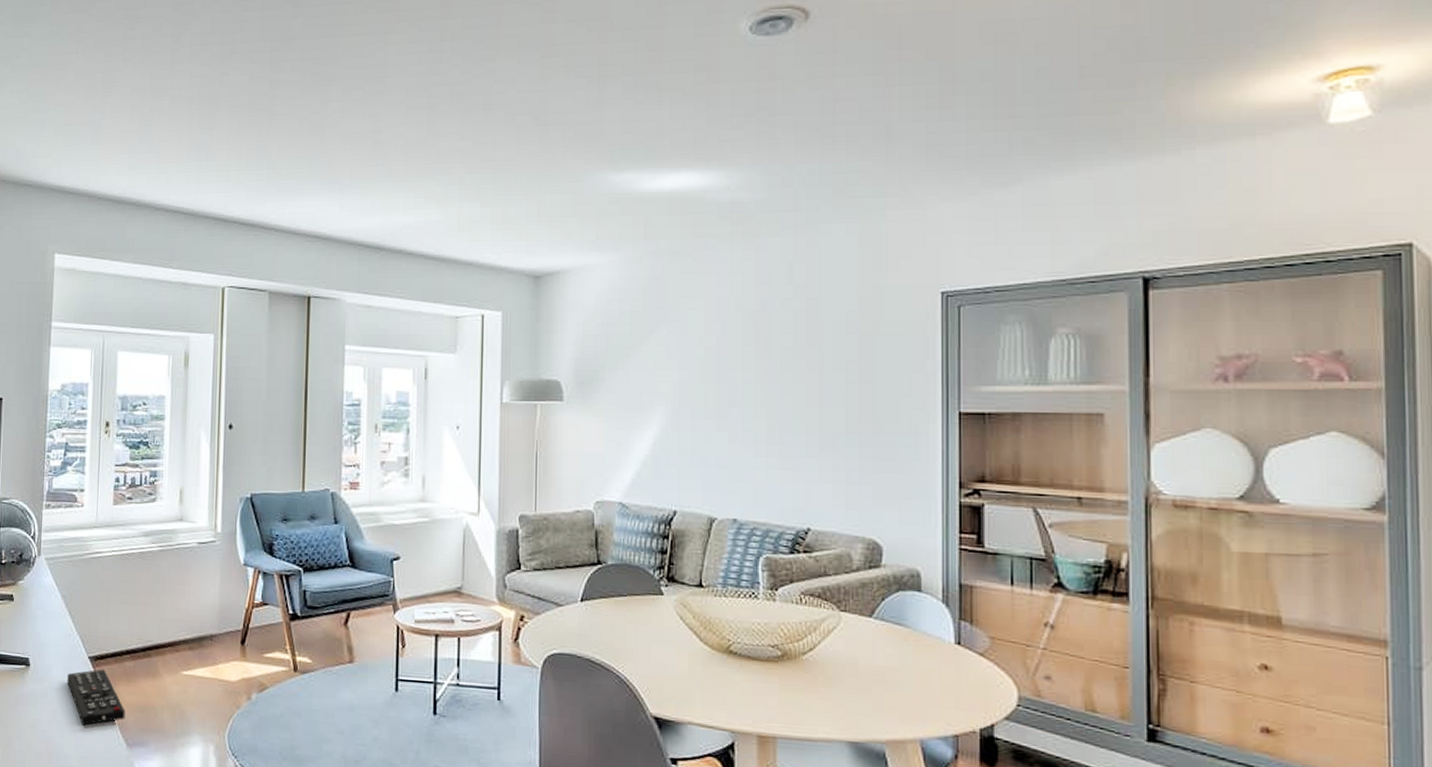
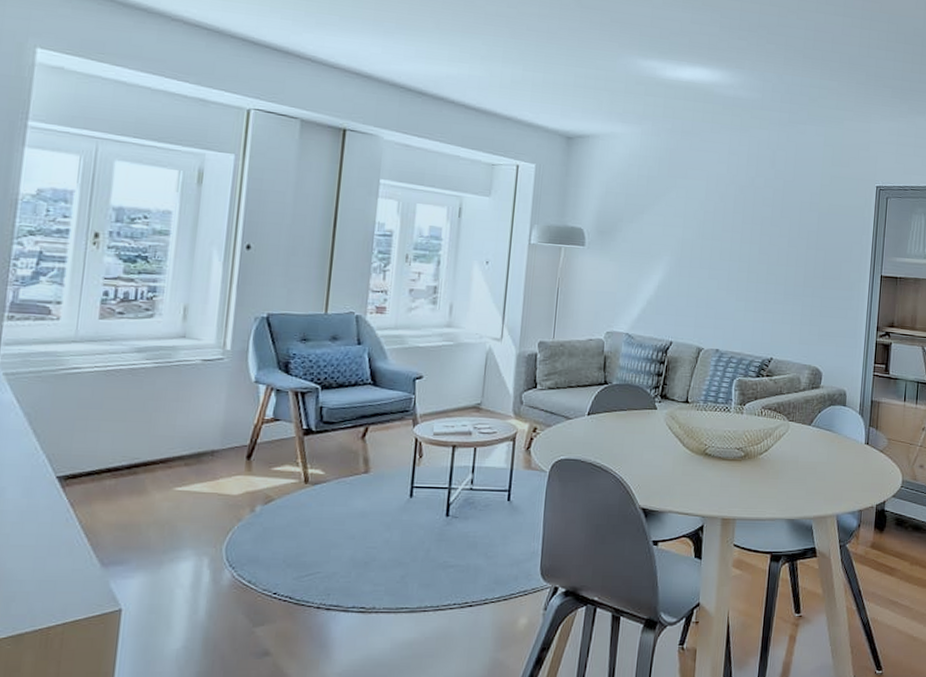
remote control: present [67,669,125,726] -> none [26,488,102,548]

